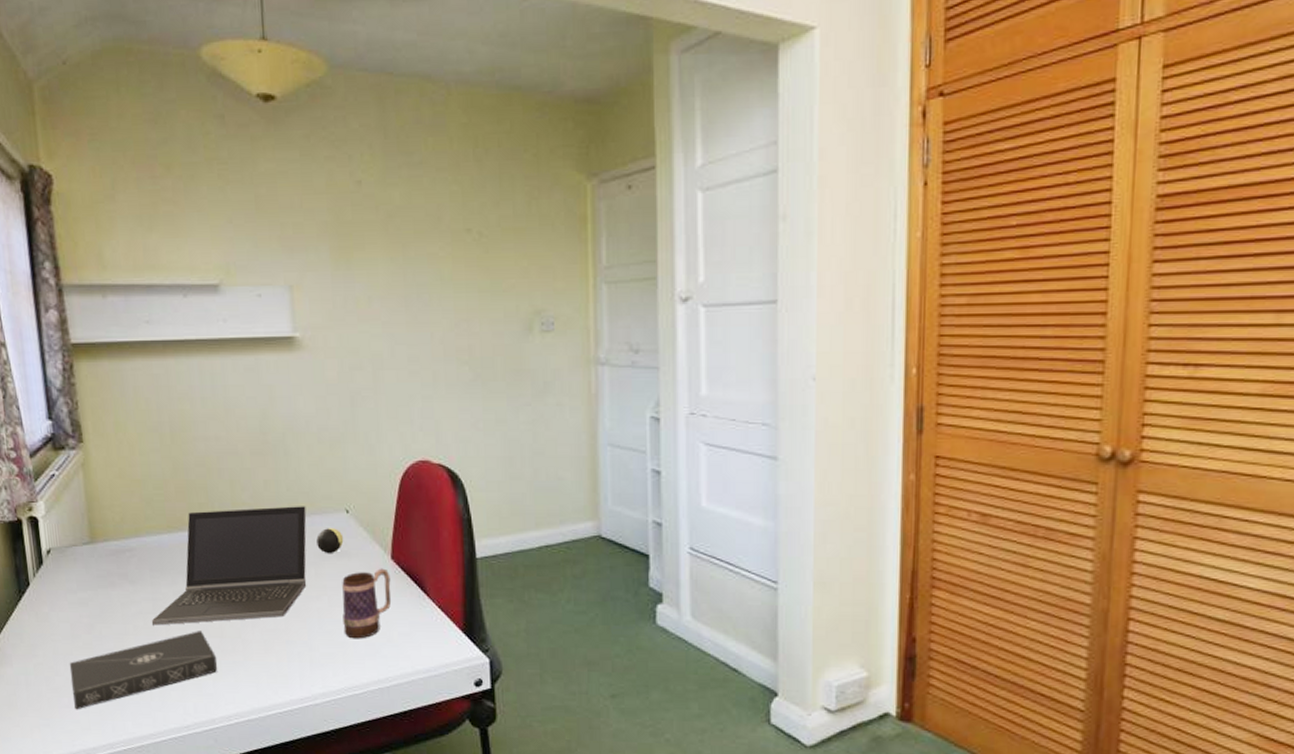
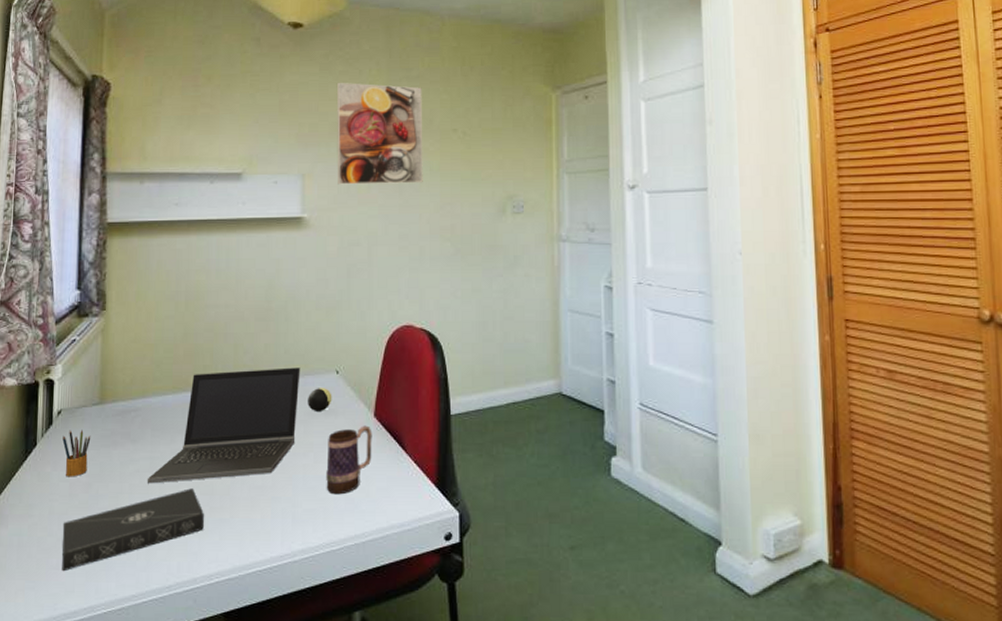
pencil box: none [56,570,87,618] -> present [62,430,91,477]
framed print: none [323,170,433,298] -> present [337,82,423,185]

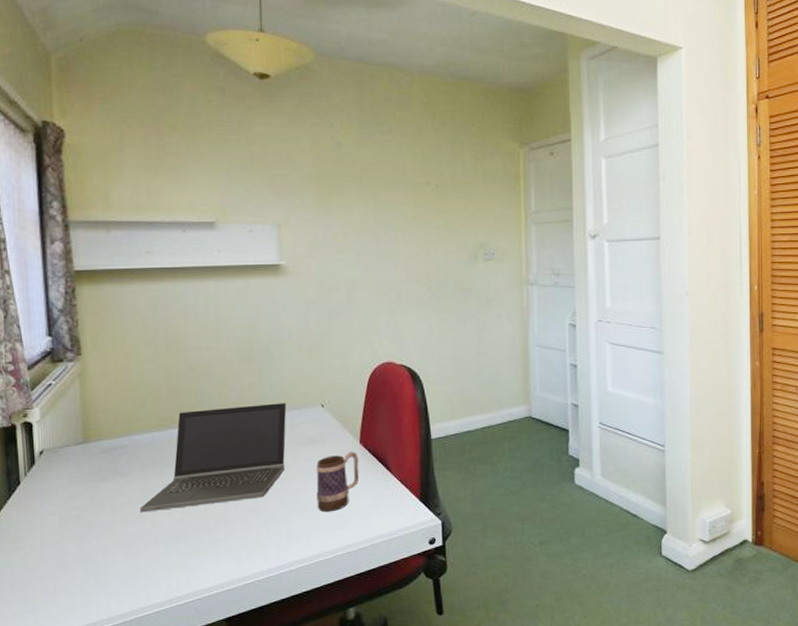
pencil box: present [62,430,91,477] -> none [47,468,78,511]
book: present [62,488,204,572] -> none [56,514,200,595]
stress ball: present [308,388,332,411] -> none [295,420,319,441]
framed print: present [337,82,423,185] -> none [309,134,398,234]

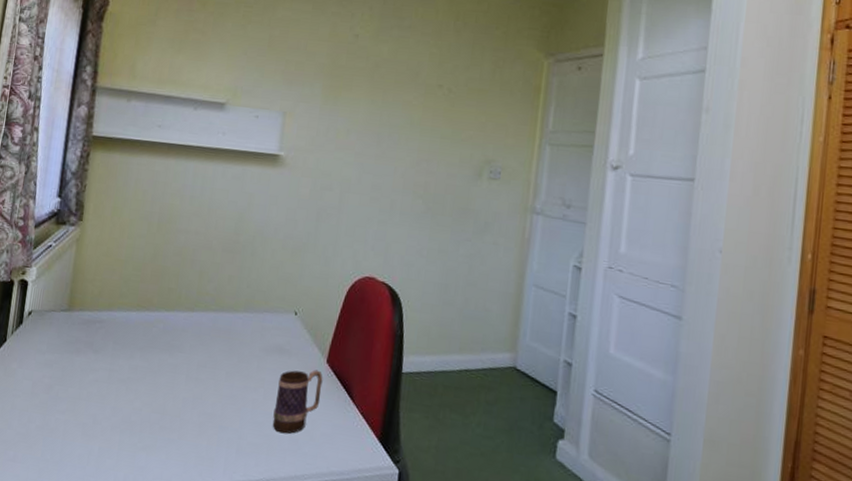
laptop computer: present [139,403,287,513] -> none [104,295,261,403]

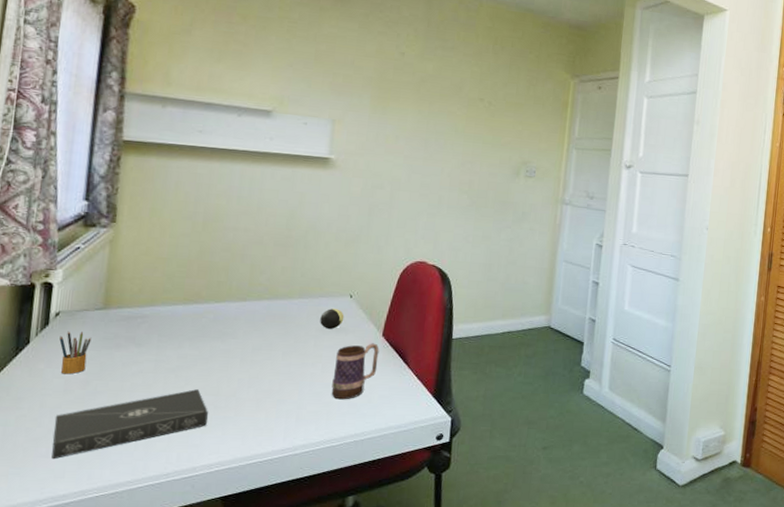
book: none [17,405,154,465] -> present [52,389,208,460]
pencil box: none [30,331,57,377] -> present [59,331,92,375]
stress ball: none [263,326,289,350] -> present [320,308,344,329]

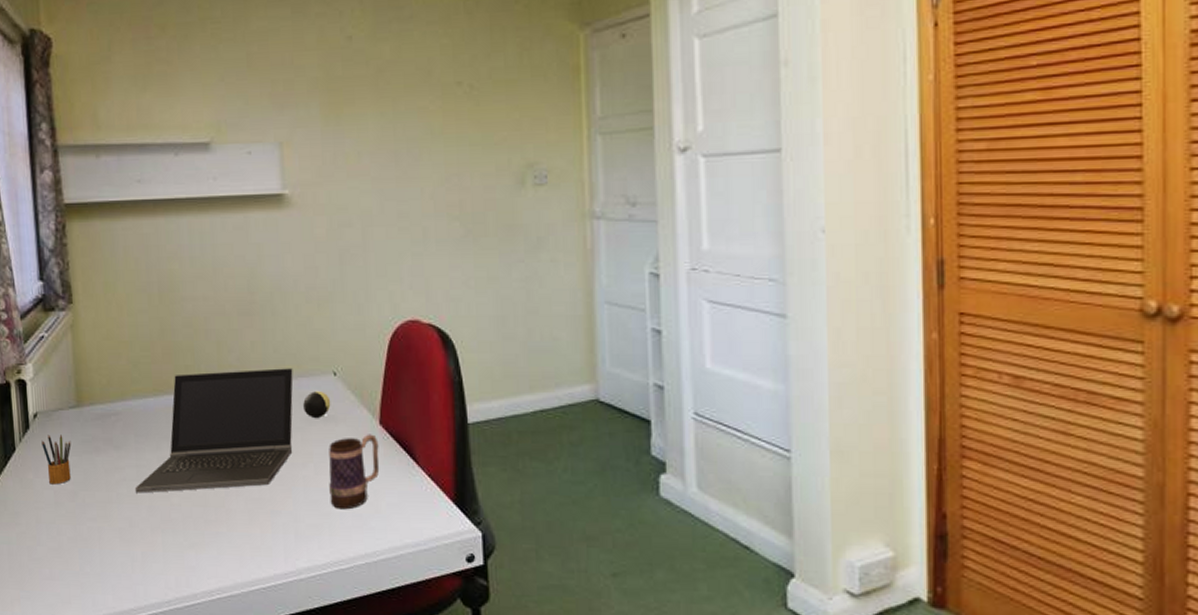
book: present [52,389,208,460] -> none [51,499,200,583]
laptop computer: none [150,288,316,384] -> present [134,368,294,494]

